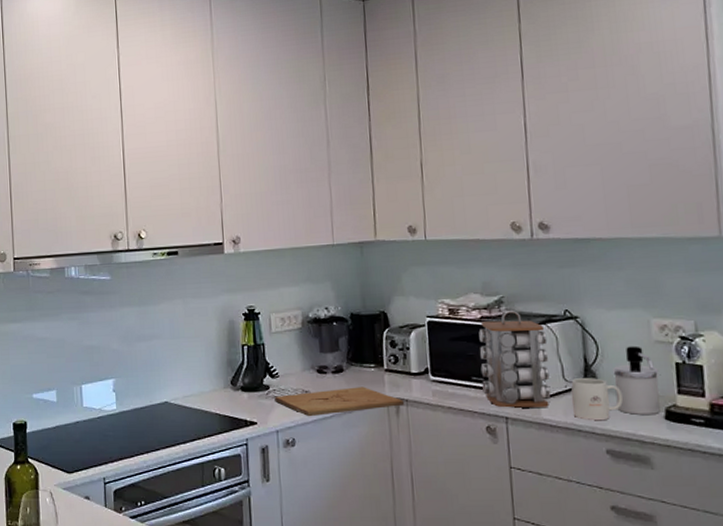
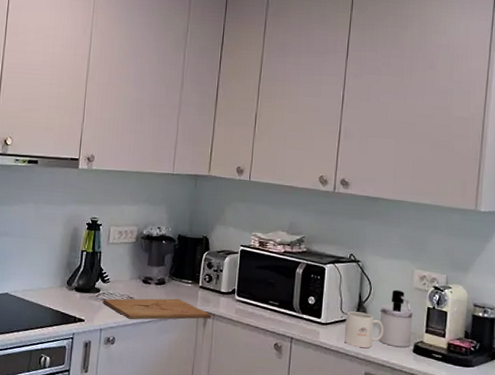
spice rack: present [478,309,551,409] -> none [276,248,334,333]

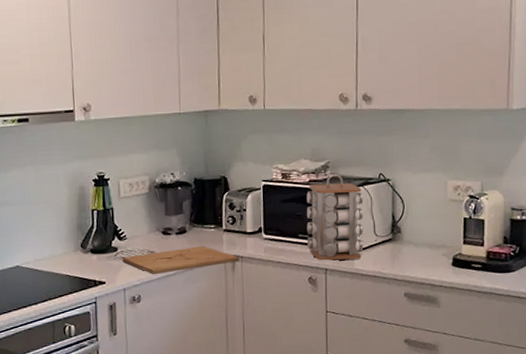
spice rack: none [276,248,334,333] -> present [306,173,364,261]
mug: present [344,311,384,349] -> none [379,232,420,270]
soap dispenser: present [378,289,414,347] -> none [415,204,451,263]

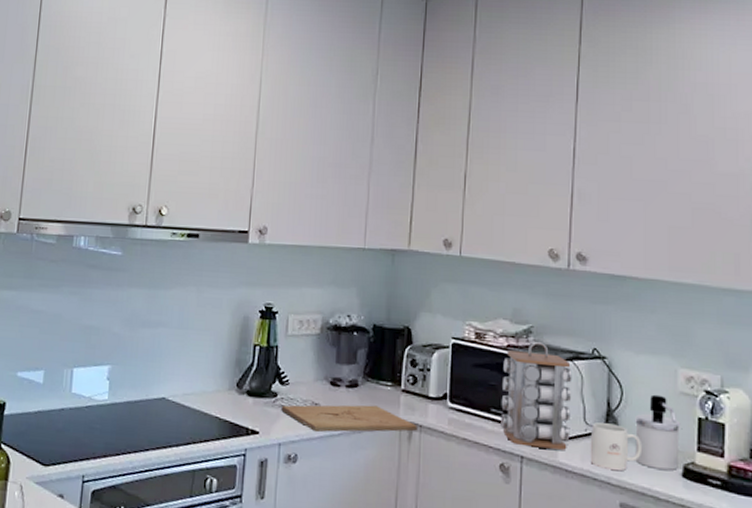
mug: none [379,232,420,270] -> present [590,422,641,472]
soap dispenser: none [415,204,451,263] -> present [635,394,681,470]

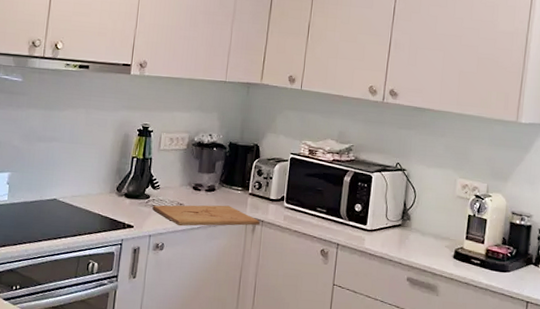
spice rack: present [500,341,572,450] -> none [323,156,380,239]
mug: present [590,422,641,472] -> none [388,218,426,255]
soap dispenser: present [635,394,681,470] -> none [421,197,456,253]

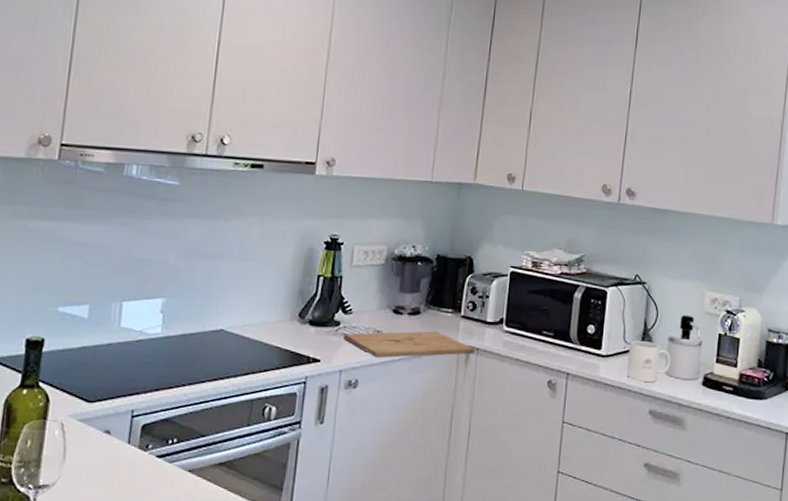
mug: none [388,218,426,255] -> present [627,341,671,383]
soap dispenser: none [421,197,456,253] -> present [664,314,705,380]

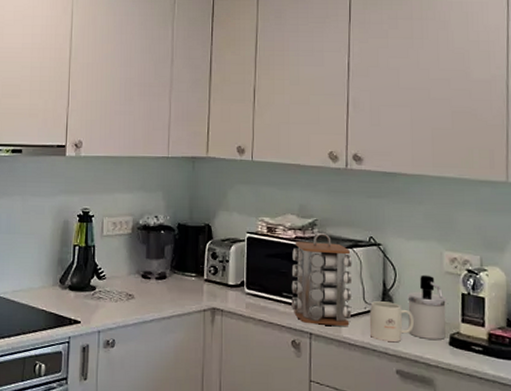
cutting board: present [343,331,474,359] -> none [99,294,219,320]
spice rack: none [550,269,616,367] -> present [291,232,352,327]

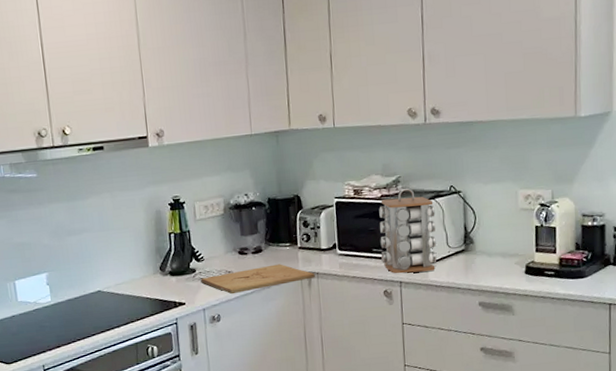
cutting board: none [99,294,219,320] -> present [201,264,315,295]
mug: present [369,301,414,343] -> none [453,243,493,280]
soap dispenser: present [408,275,447,340] -> none [487,213,523,272]

